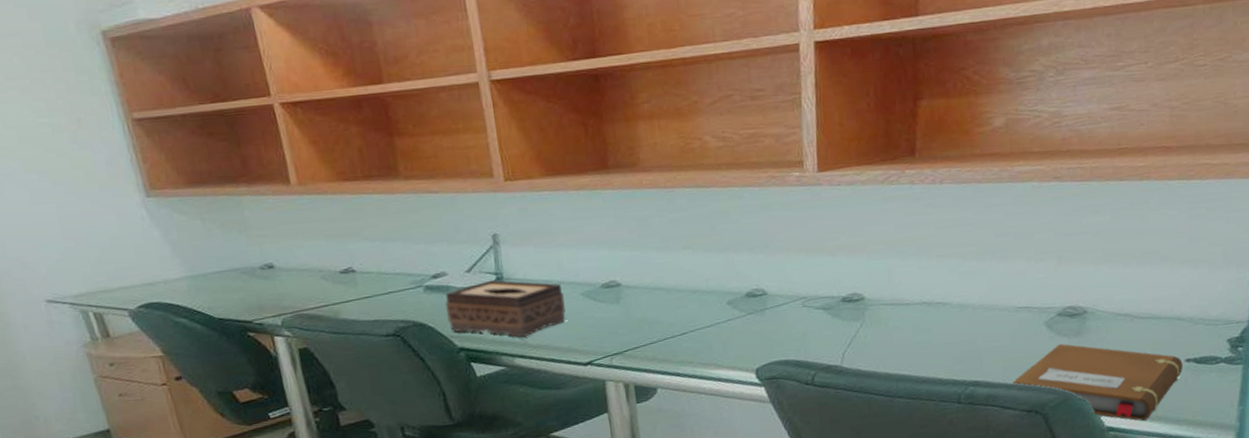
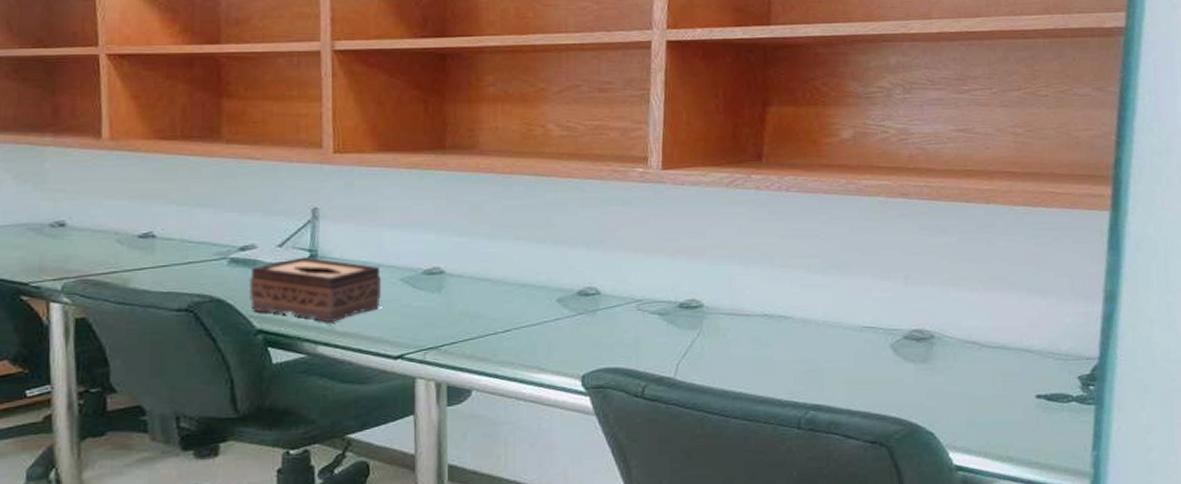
notebook: present [1012,343,1183,421] -> none [856,369,1034,461]

